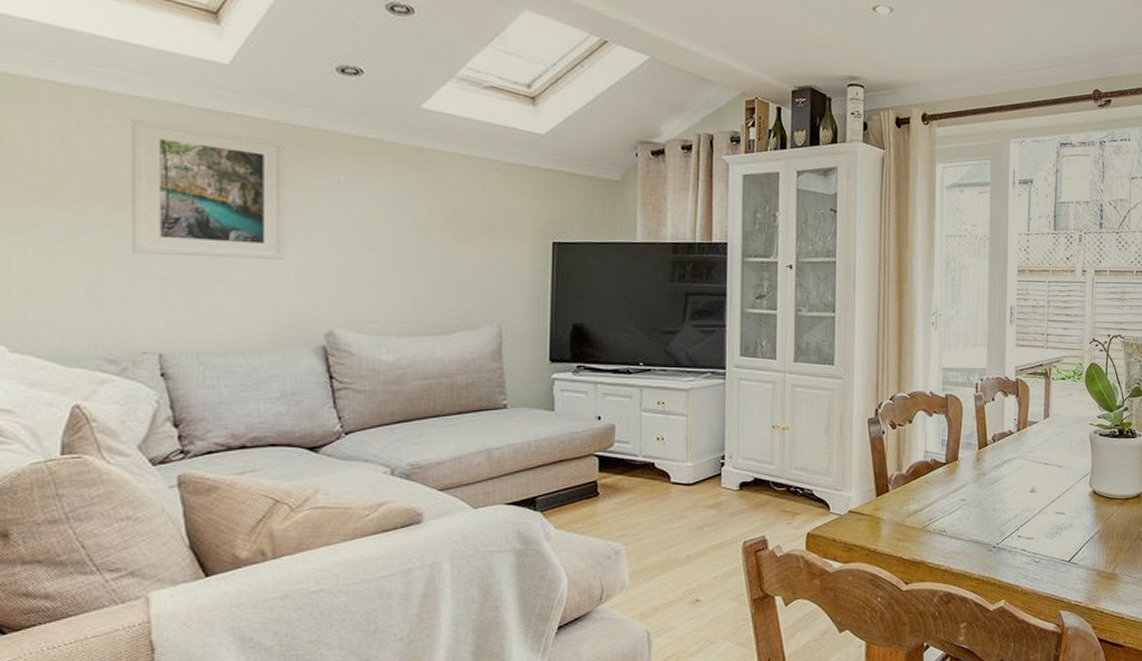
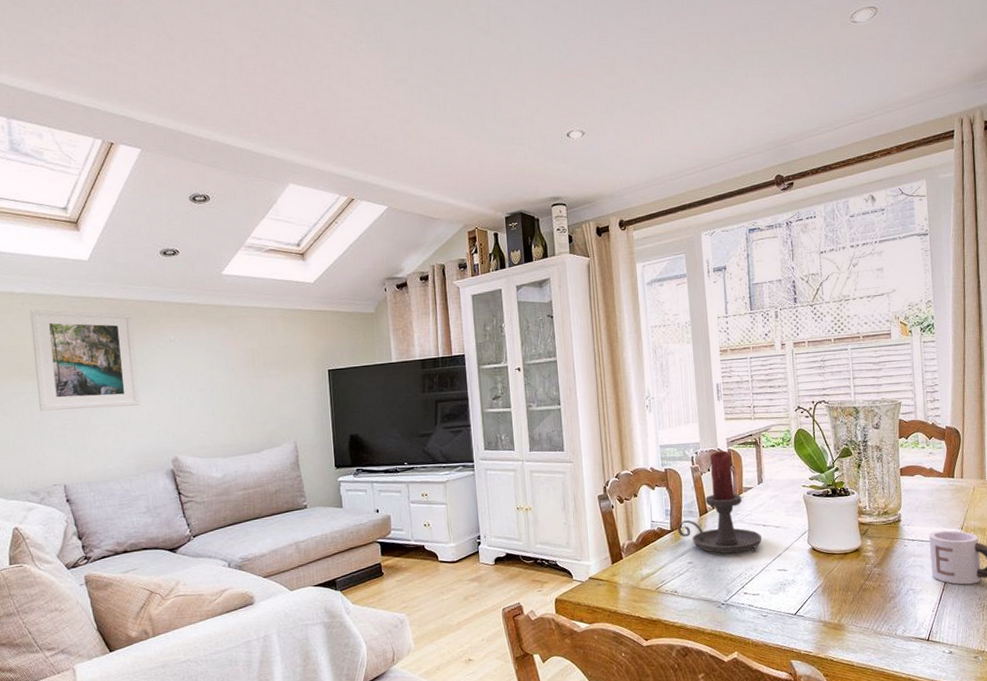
candle holder: none [953,379,1043,492] -> present [677,451,762,554]

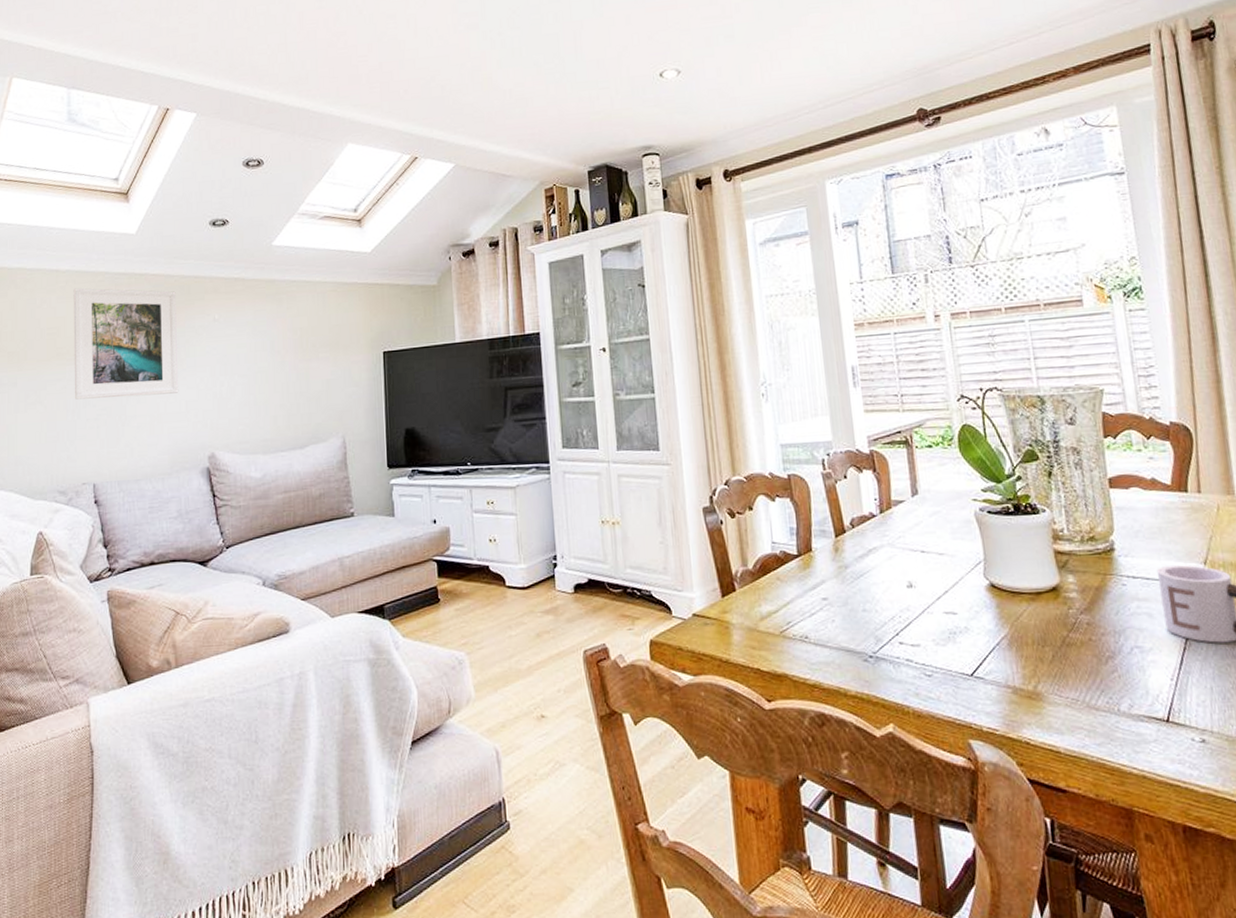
candle holder: present [677,451,762,554] -> none [806,452,921,588]

